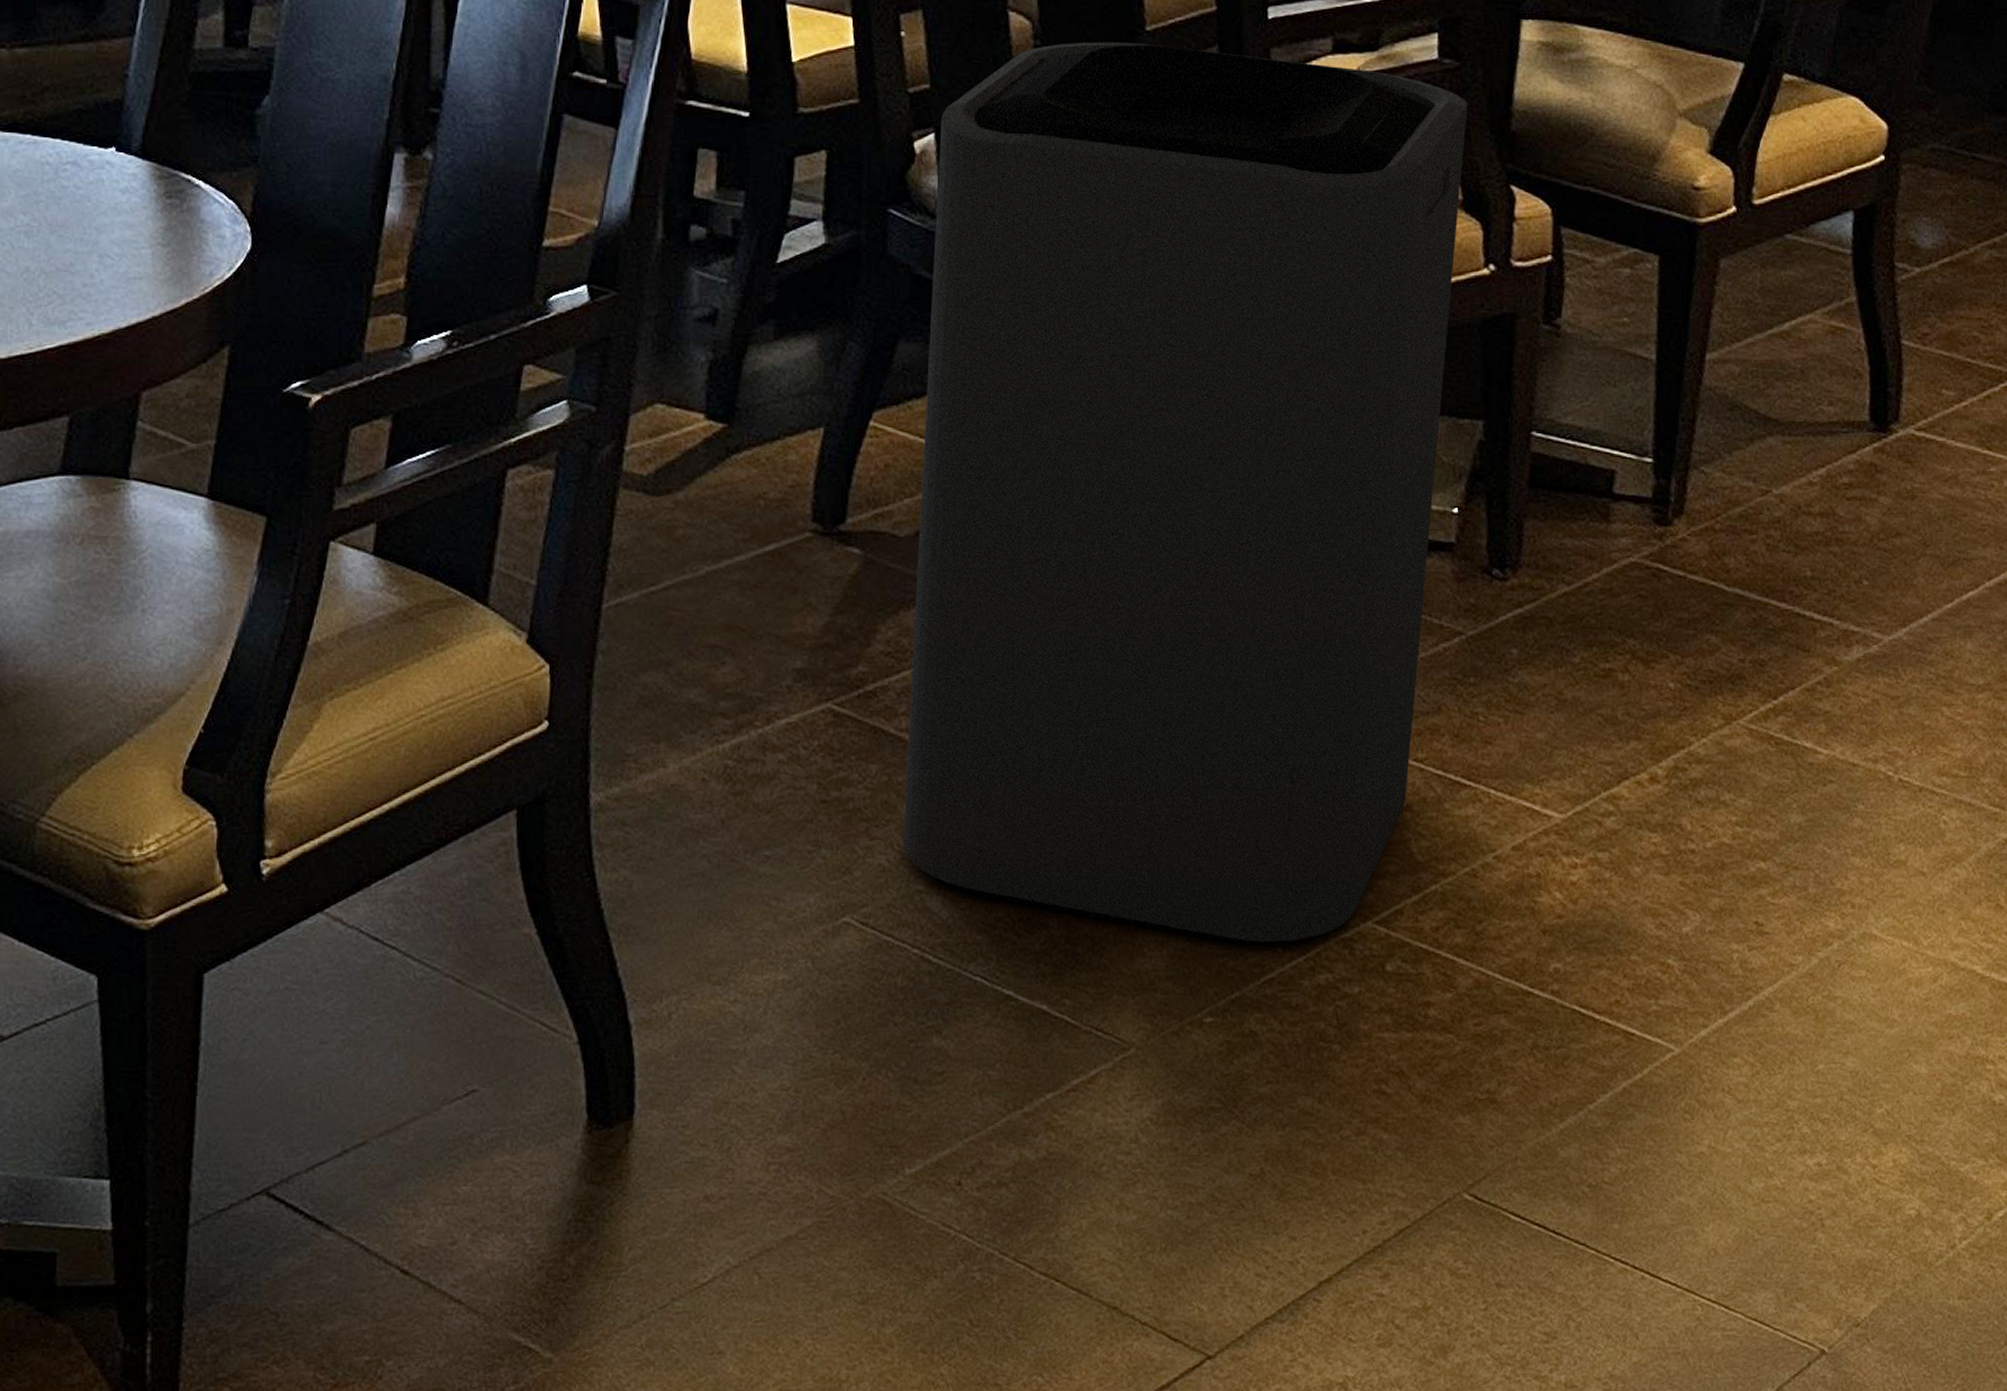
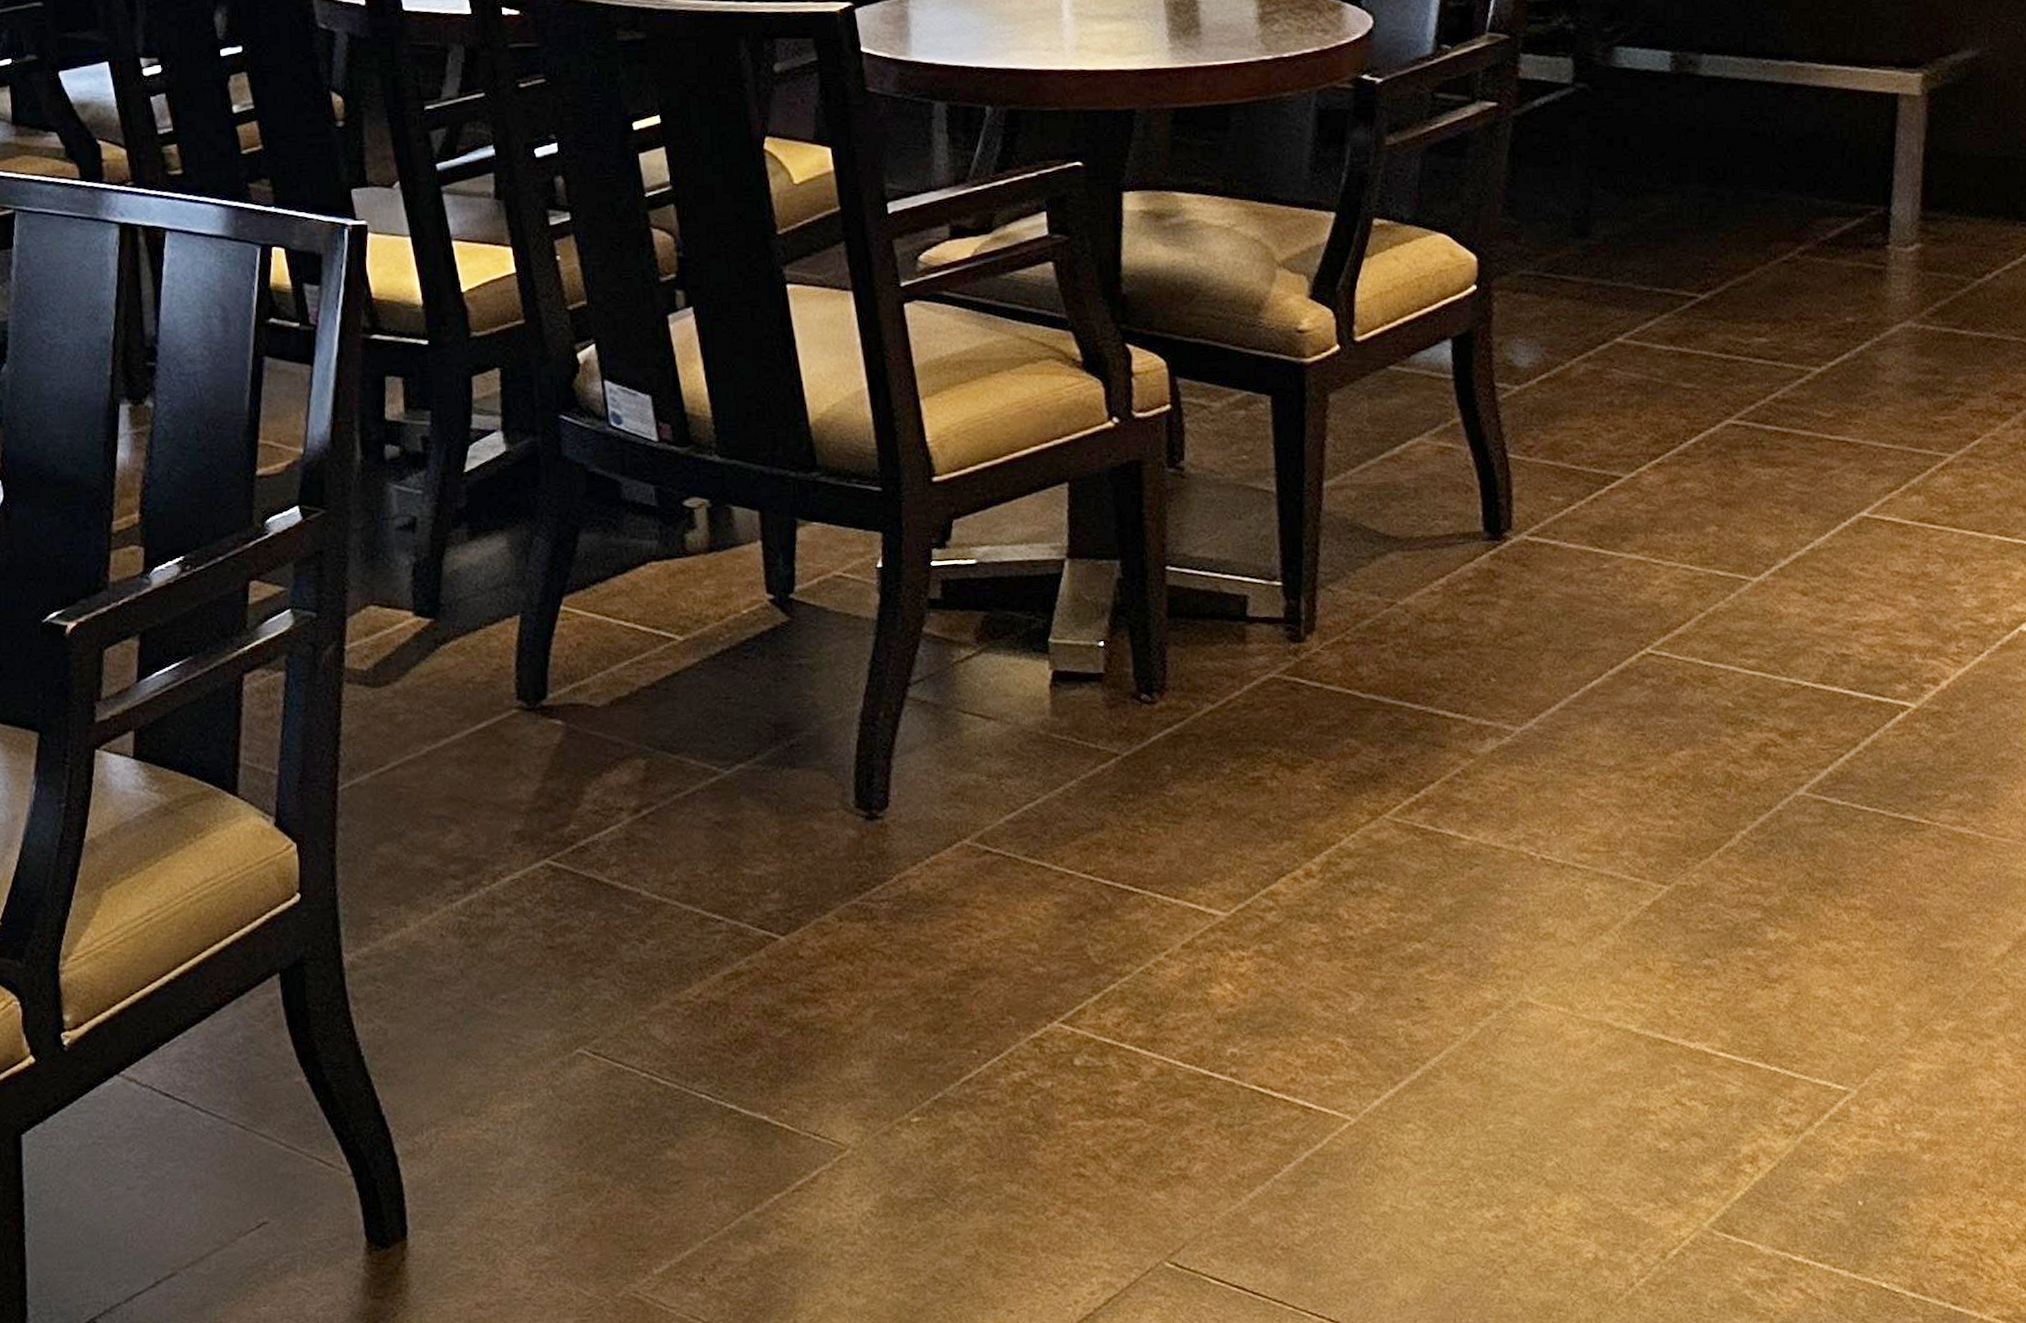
trash can: present [902,42,1468,946] -> none [599,246,1080,1051]

